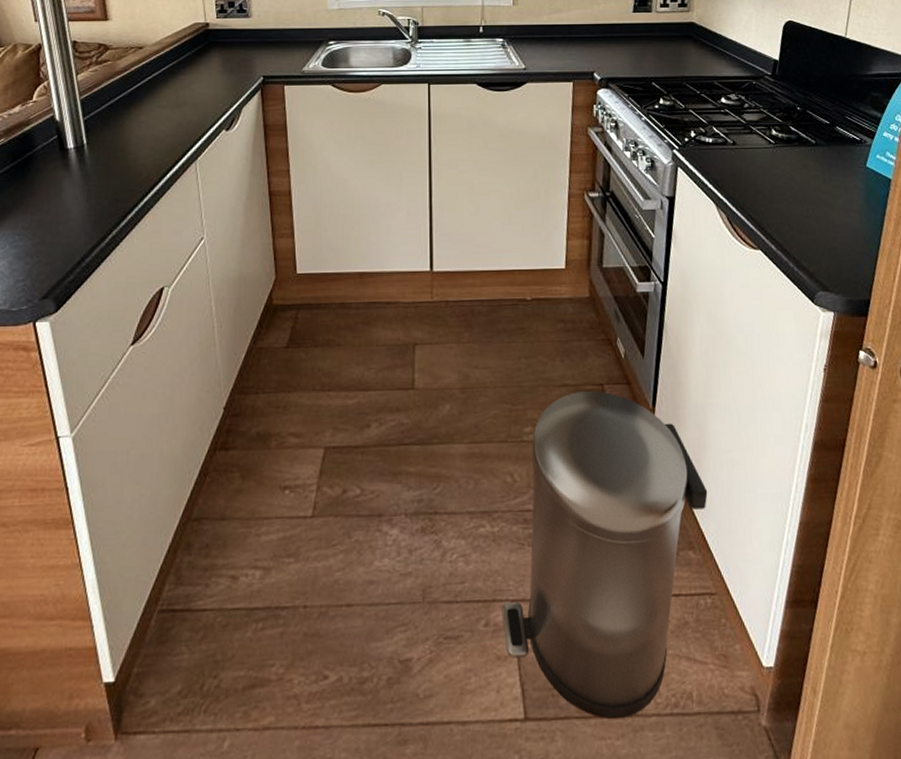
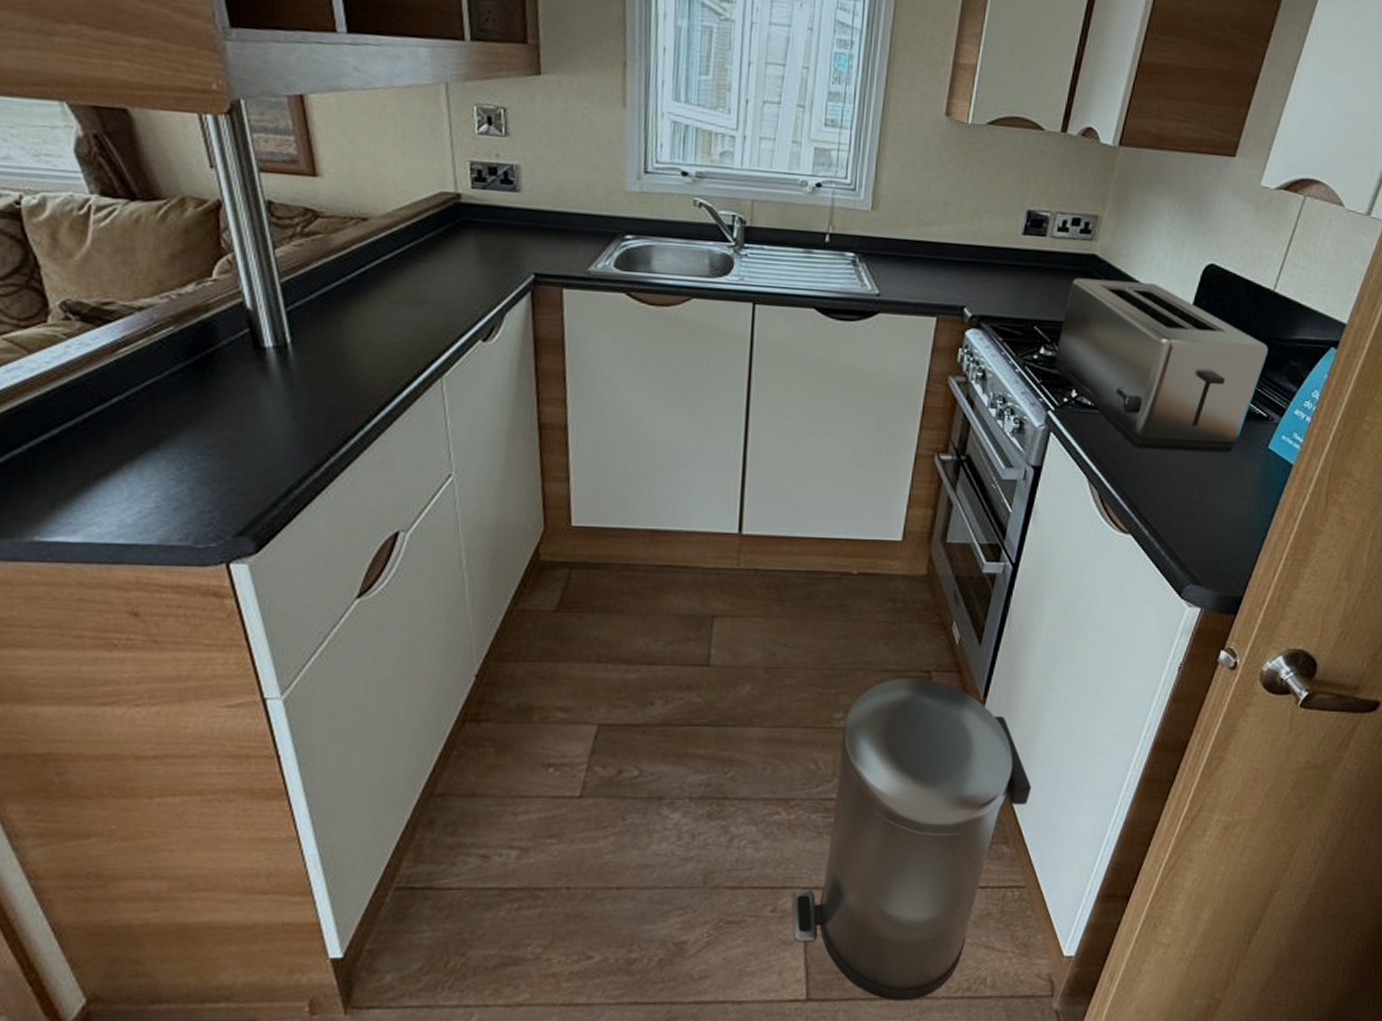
toaster: none [673,40,851,176] -> present [1055,278,1269,452]

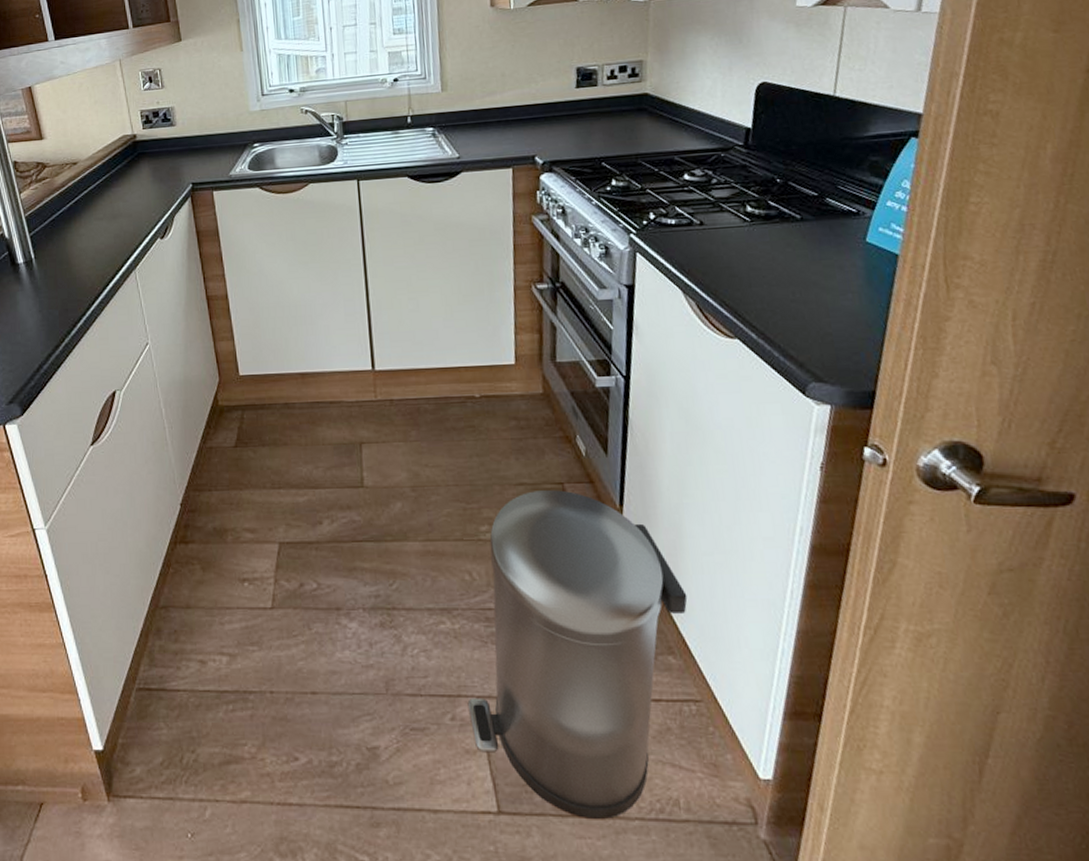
toaster: present [1055,278,1269,452] -> none [627,108,843,258]

